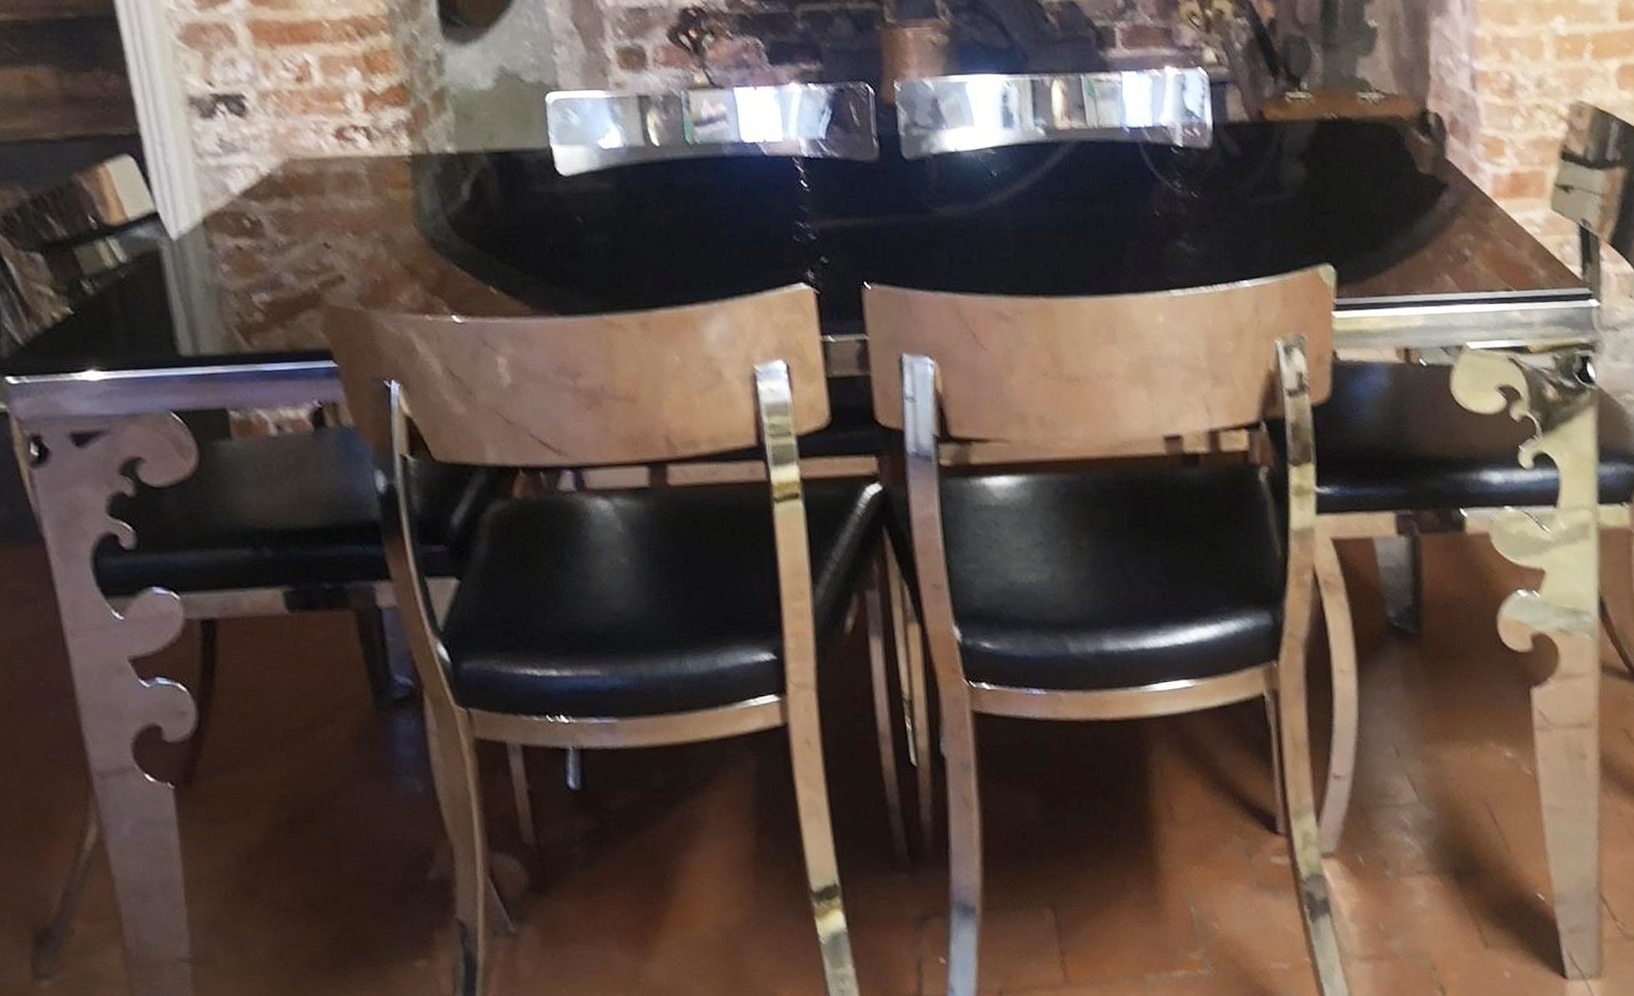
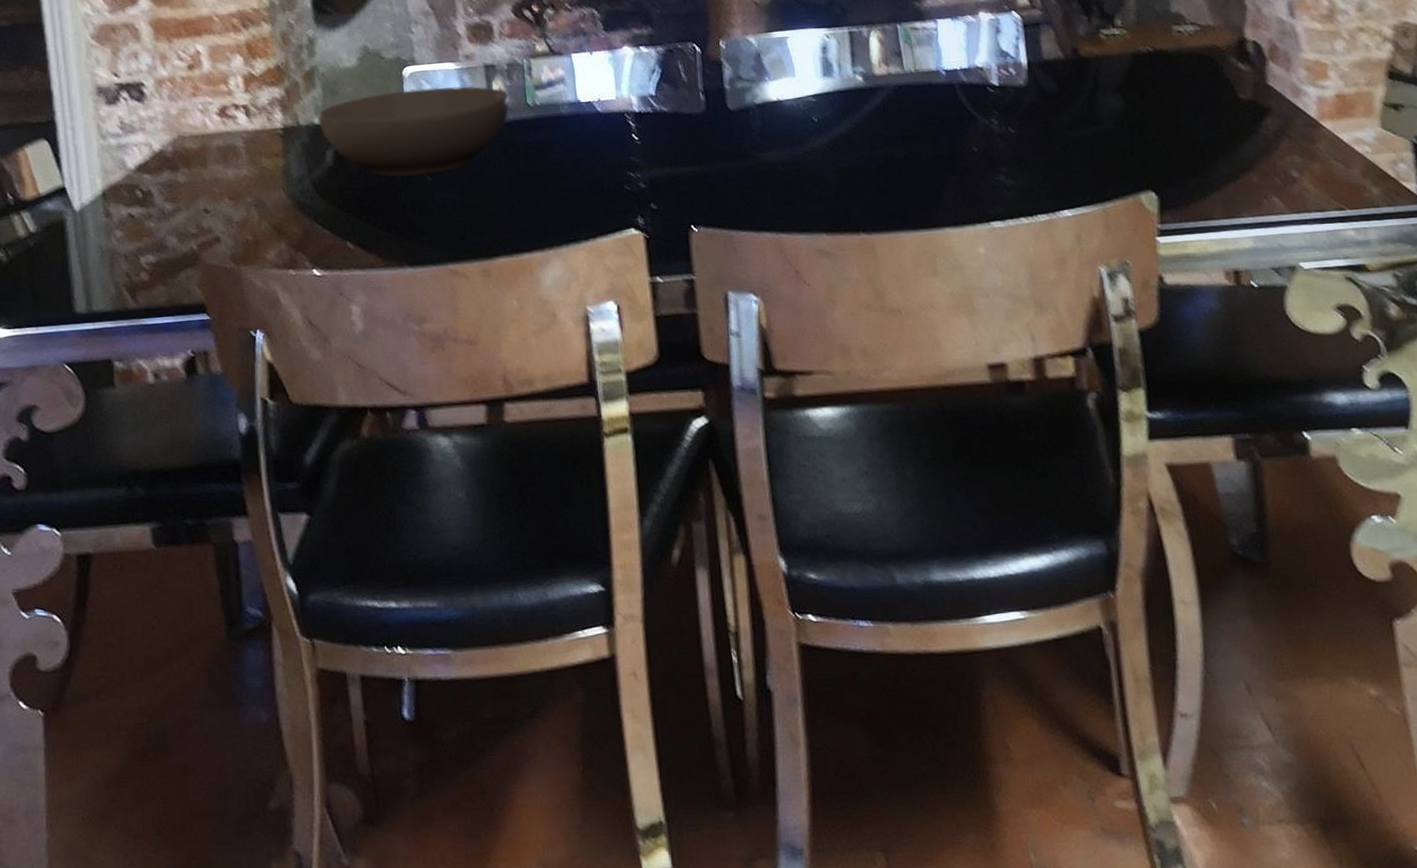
bowl: none [450,118,667,218] -> present [317,86,511,178]

